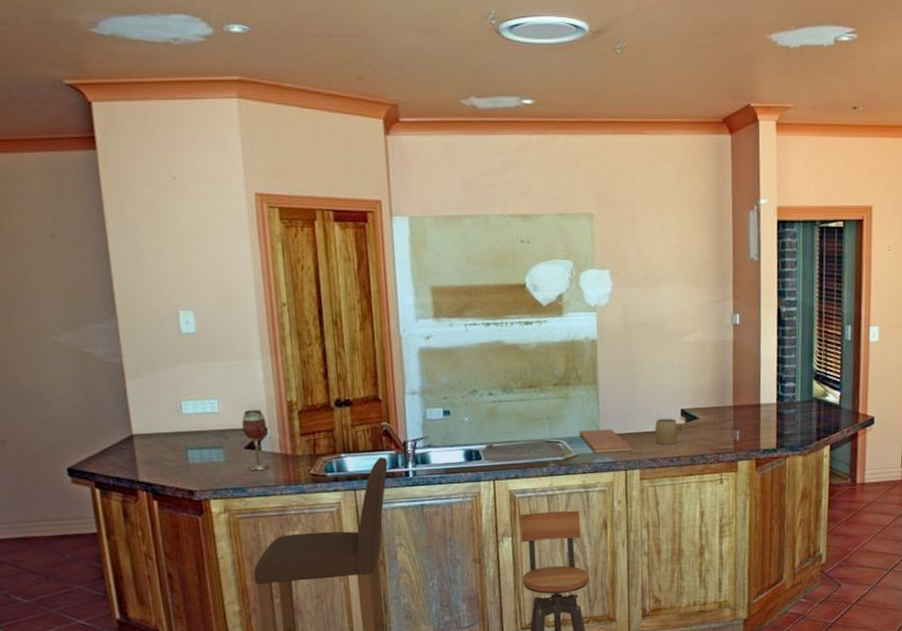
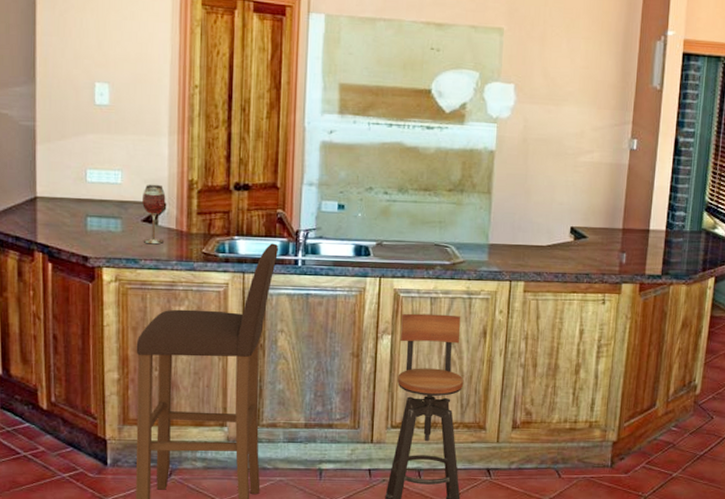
chopping board: present [578,429,633,453] -> none [468,238,520,263]
mug: present [655,418,685,445] -> none [543,234,573,261]

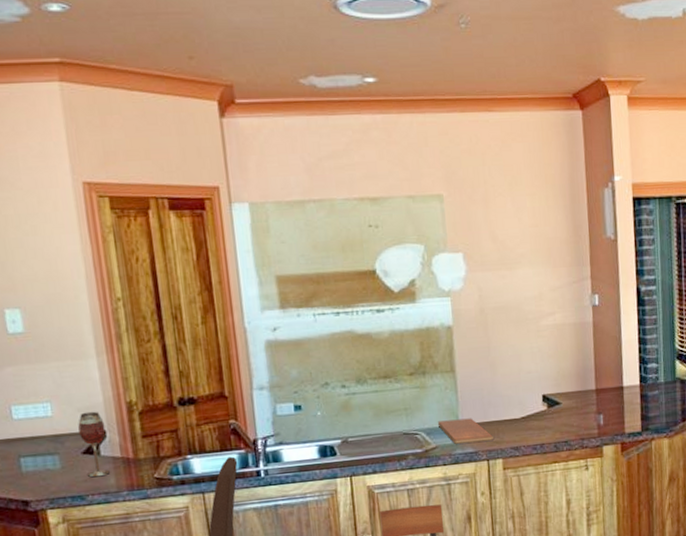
chopping board: none [468,238,520,263] -> present [437,418,495,444]

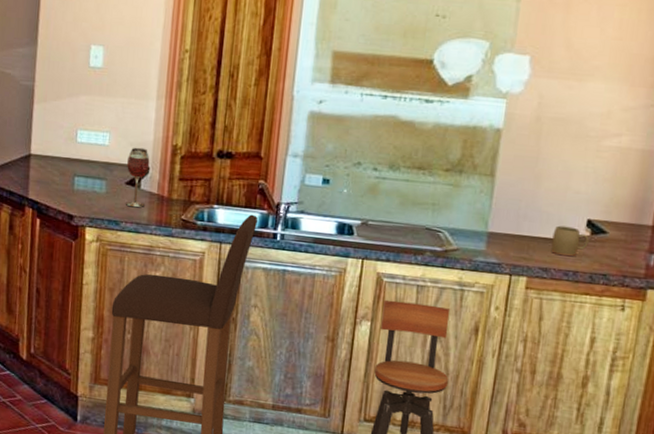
chopping board: present [437,418,495,444] -> none [463,223,523,255]
mug: none [516,404,548,433] -> present [551,225,589,257]

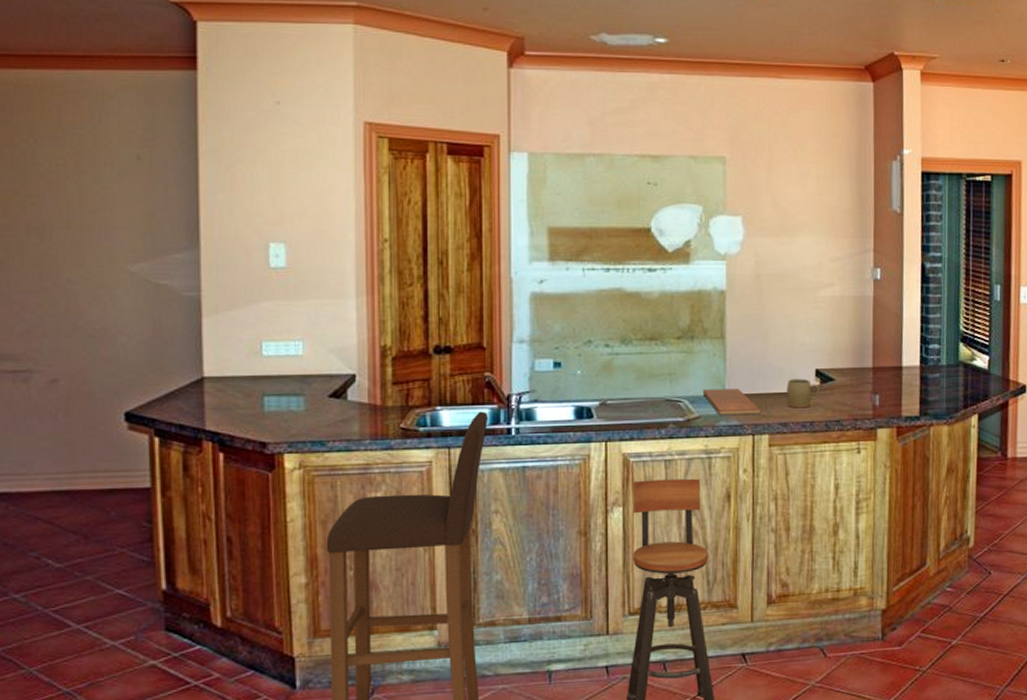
wineglass: present [126,147,150,208] -> none [328,353,355,423]
chopping board: none [463,223,523,255] -> present [702,388,762,415]

